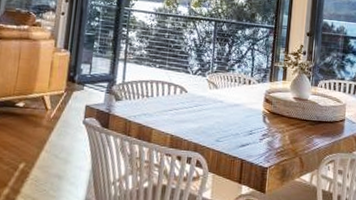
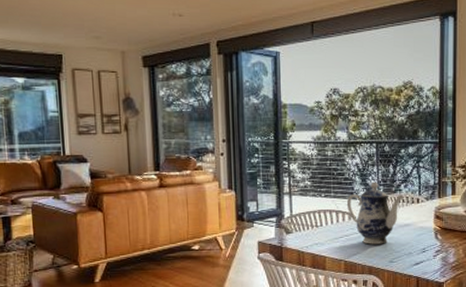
teapot: none [179,58,237,122] -> present [346,182,404,244]

